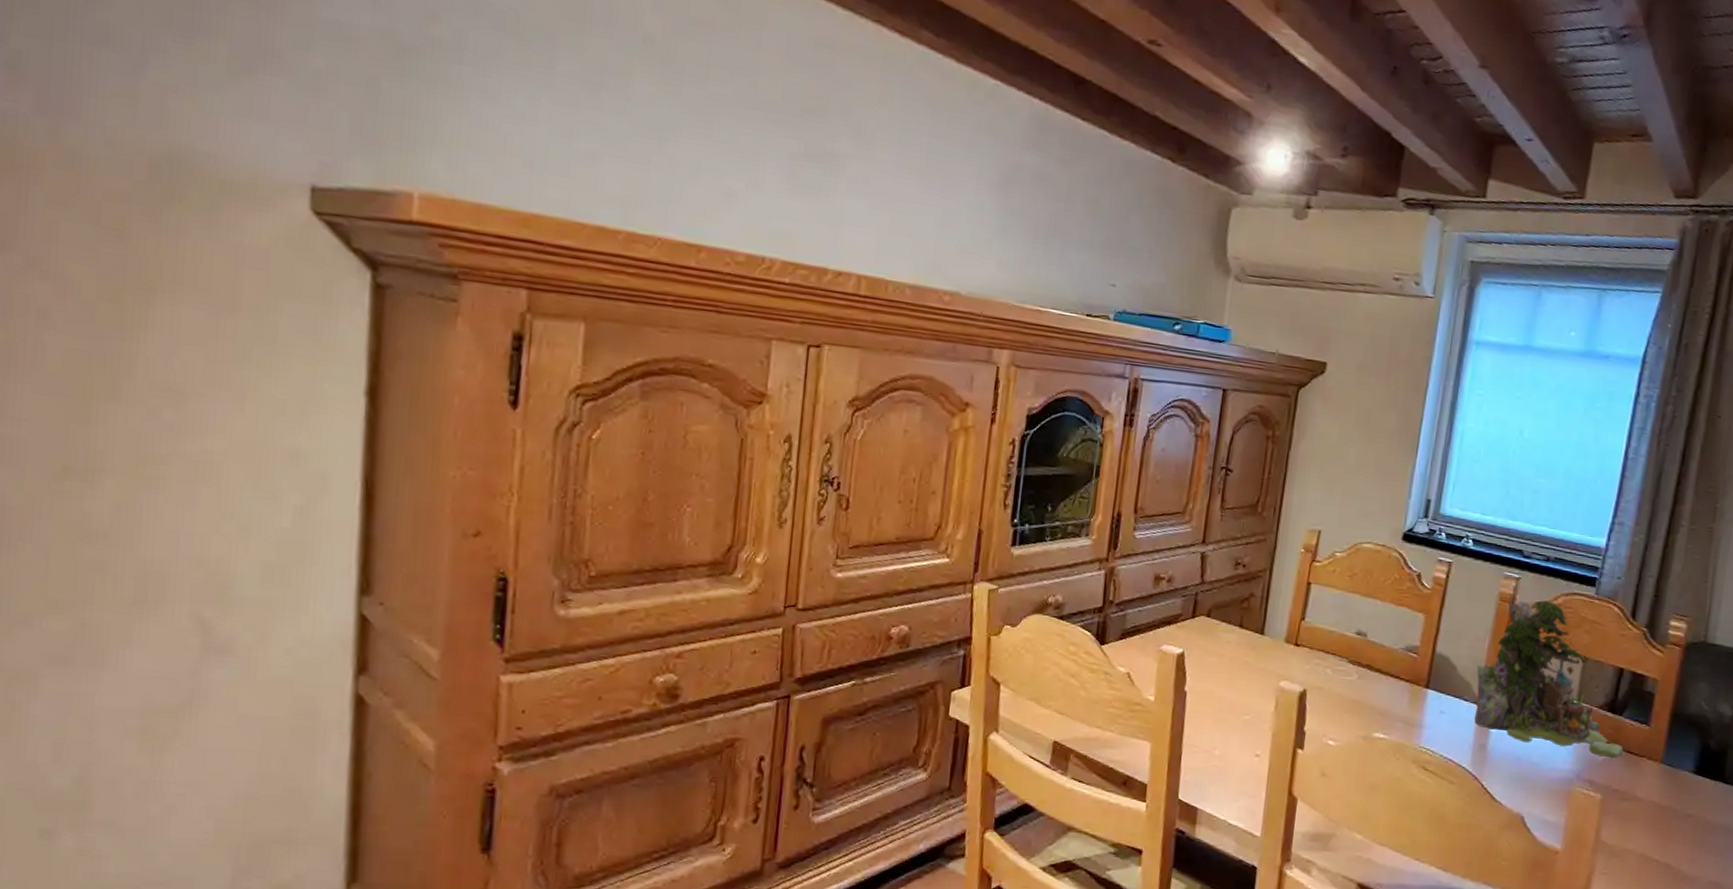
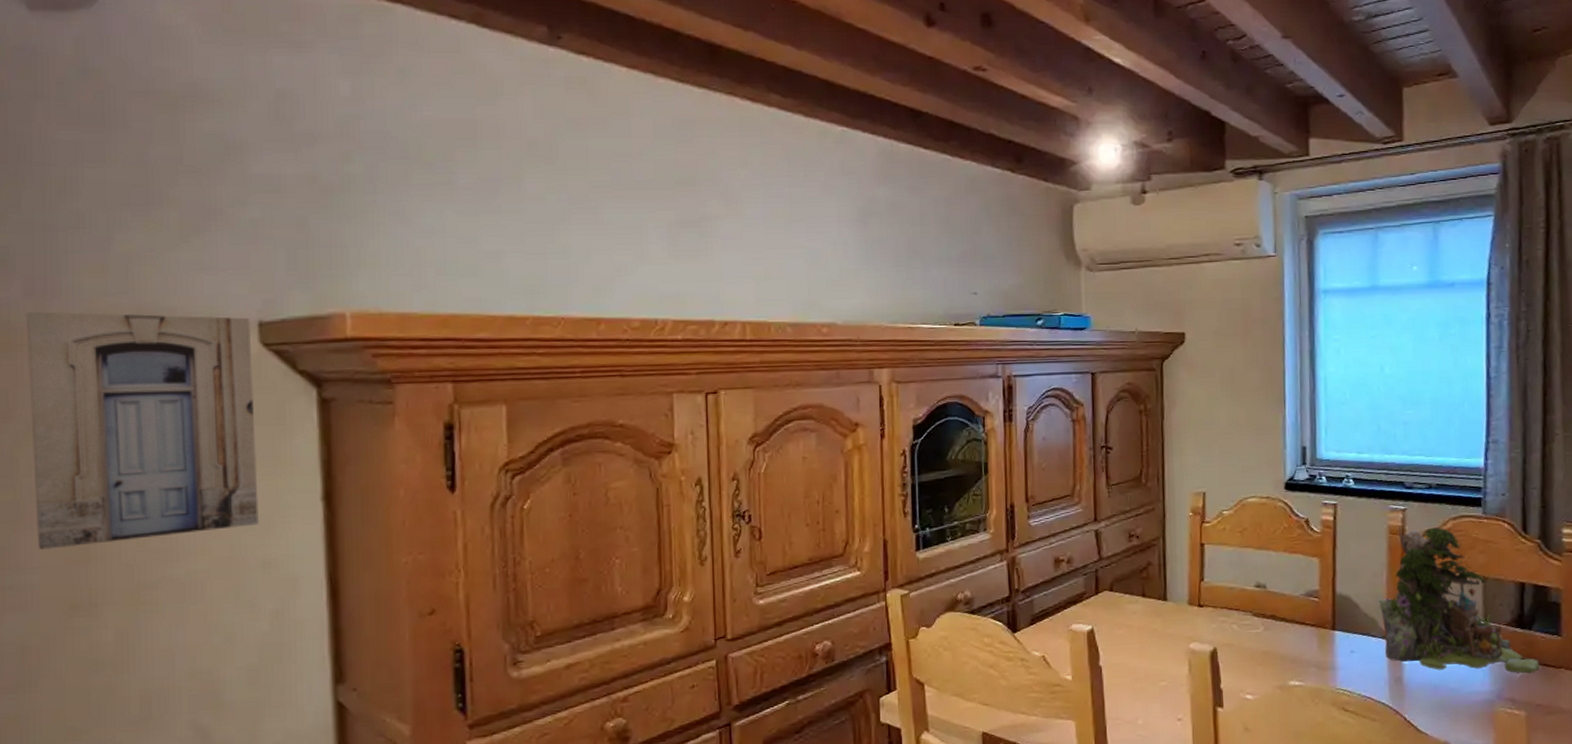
wall art: none [29,130,302,411] -> present [26,311,259,550]

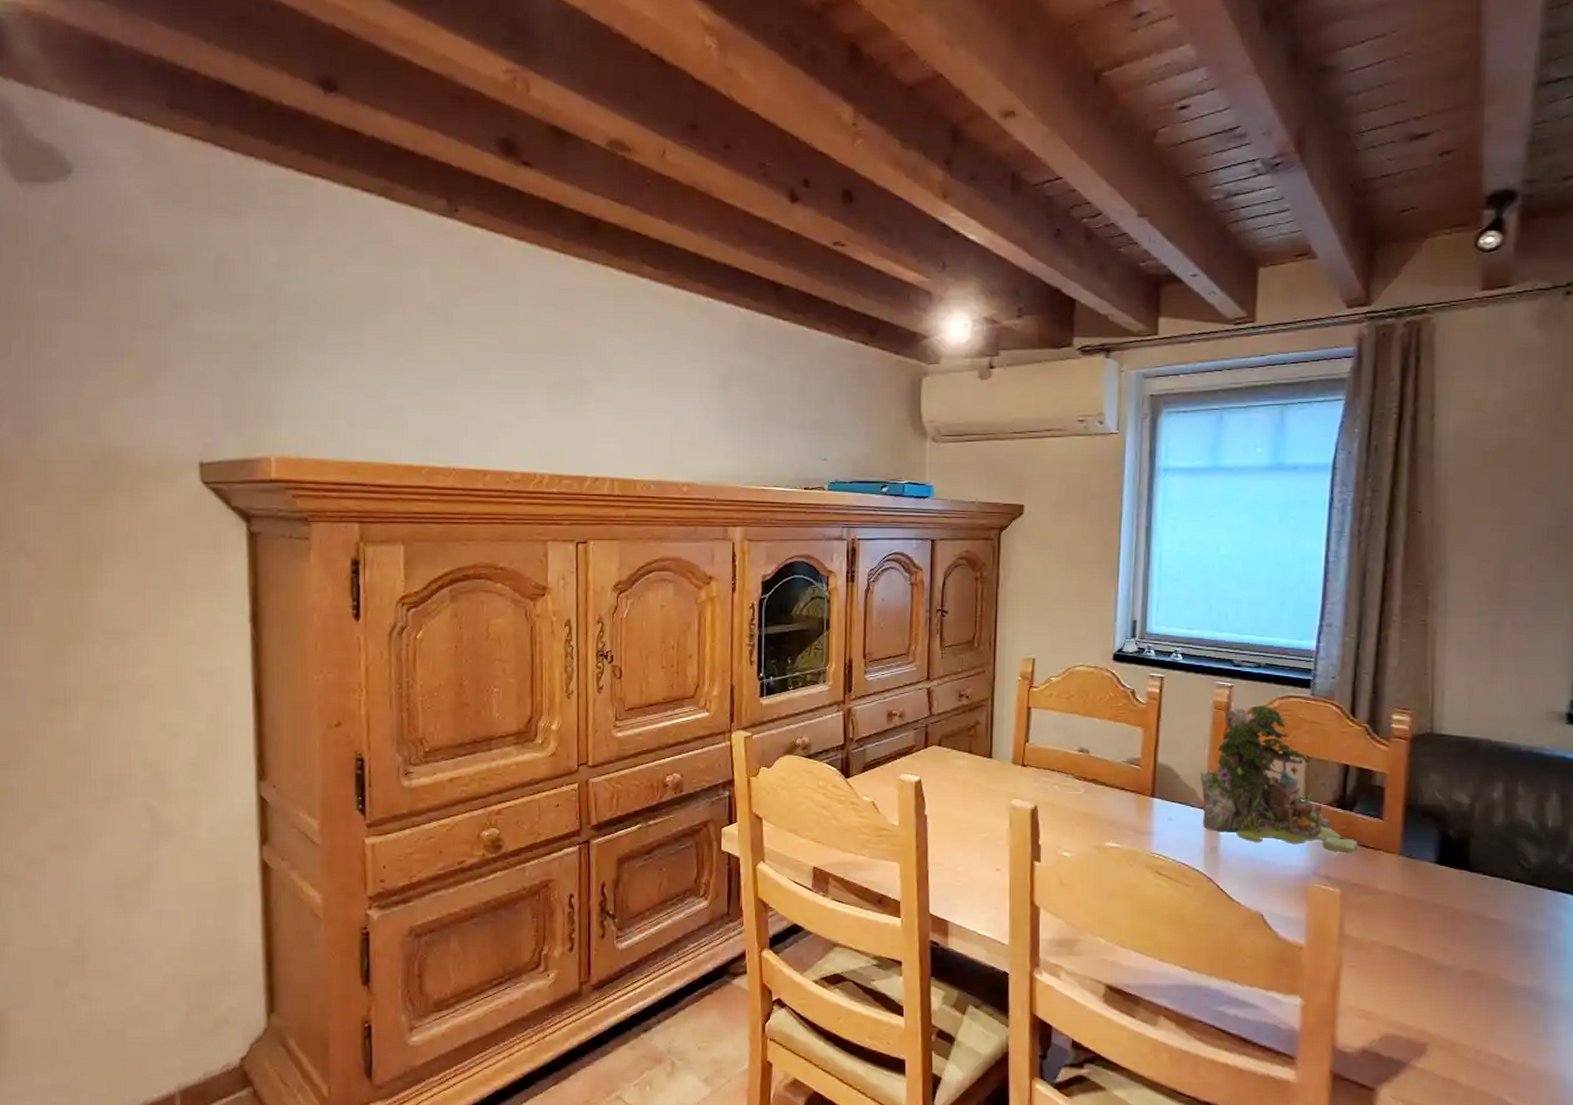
wall art: present [26,311,259,550] -> none [15,447,198,650]

